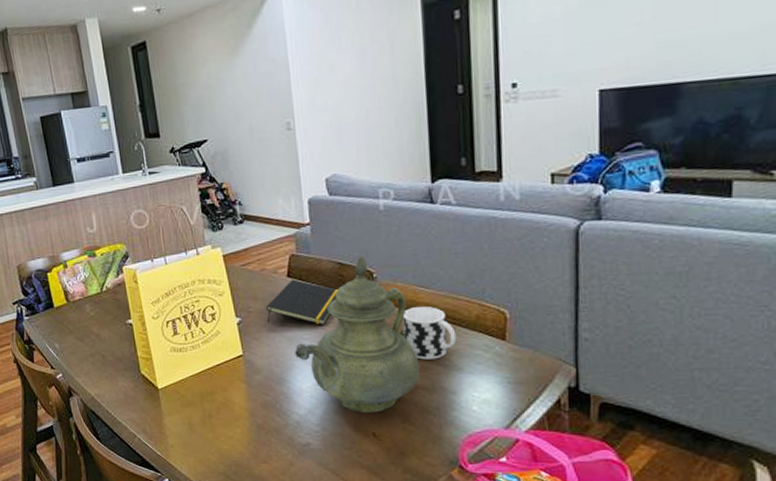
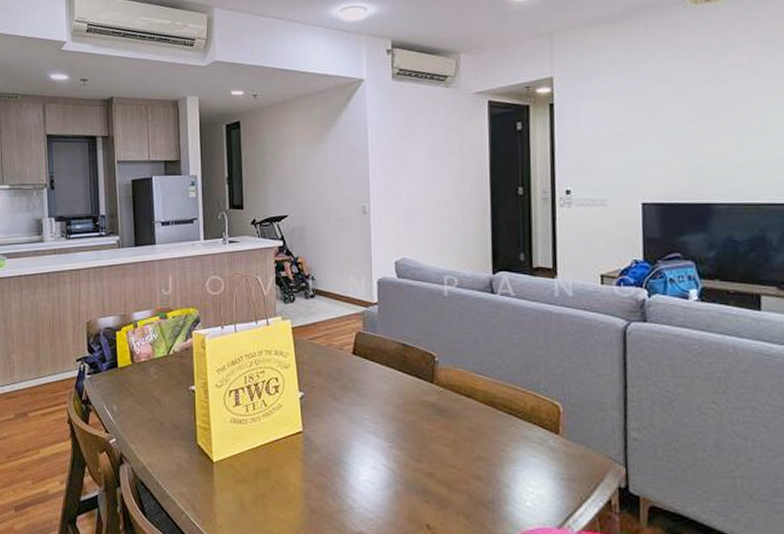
notepad: present [265,279,339,325] -> none [329,357,401,406]
teapot: present [295,255,420,413] -> none [354,338,476,503]
cup: present [402,307,457,360] -> none [461,394,512,449]

